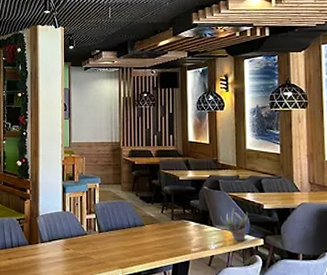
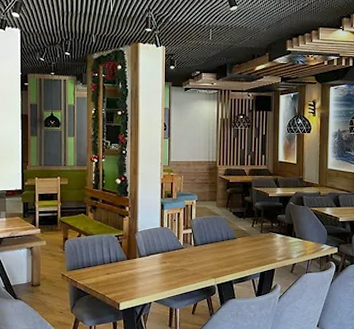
succulent plant: present [214,208,248,241] -> none [297,221,326,250]

